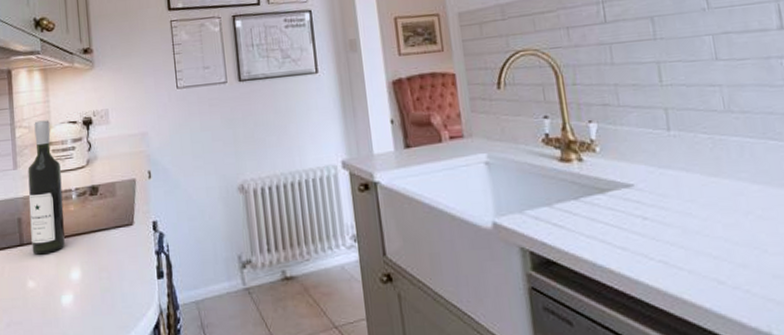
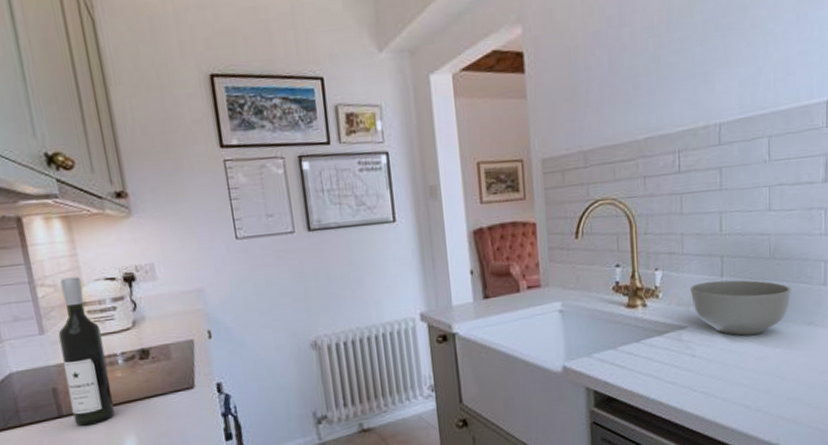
bowl: none [631,134,759,198] -> present [689,280,791,336]

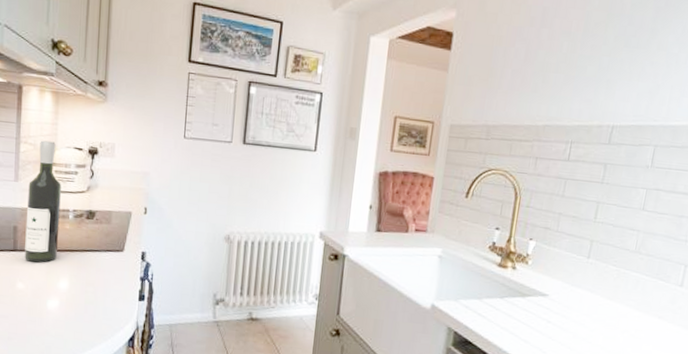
bowl: present [689,280,791,336] -> none [557,259,650,317]

